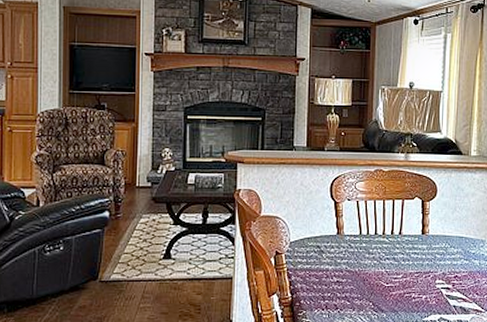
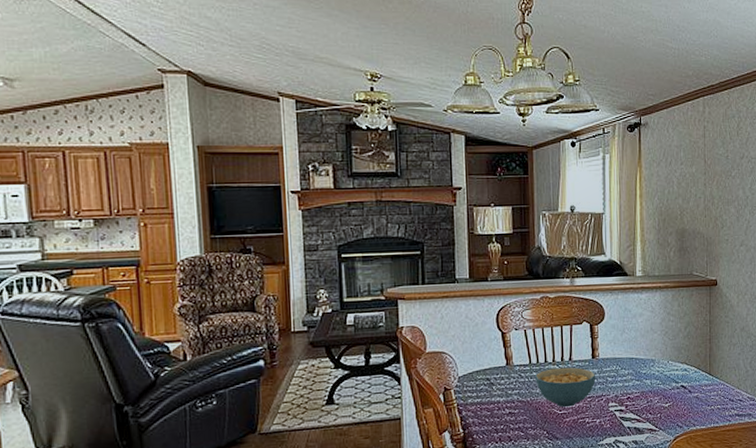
cereal bowl: none [364,241,425,281] -> present [535,367,596,408]

